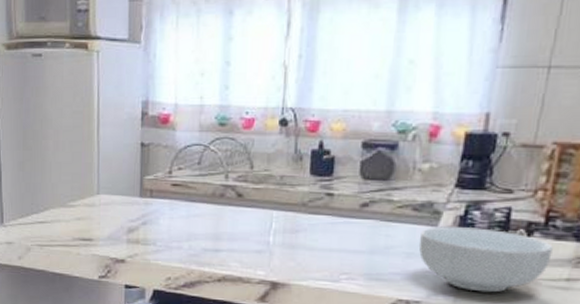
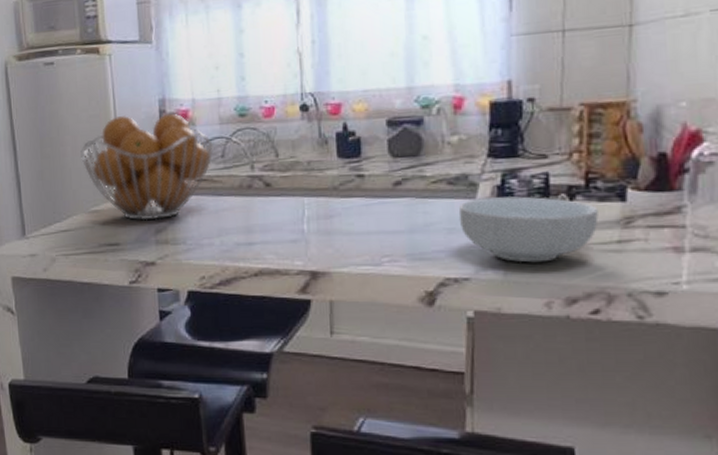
fruit basket: none [62,115,192,220] -> present [81,113,215,221]

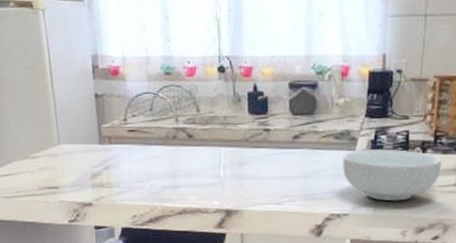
fruit basket: present [81,113,215,221] -> none [18,69,144,166]

